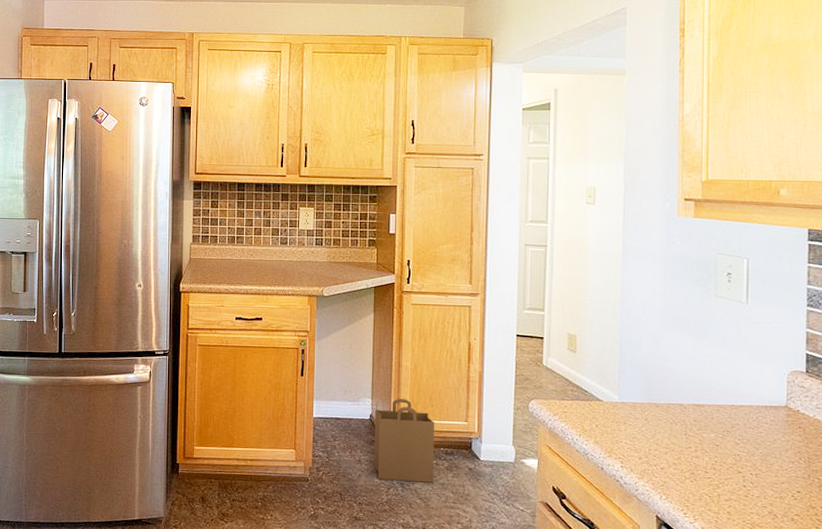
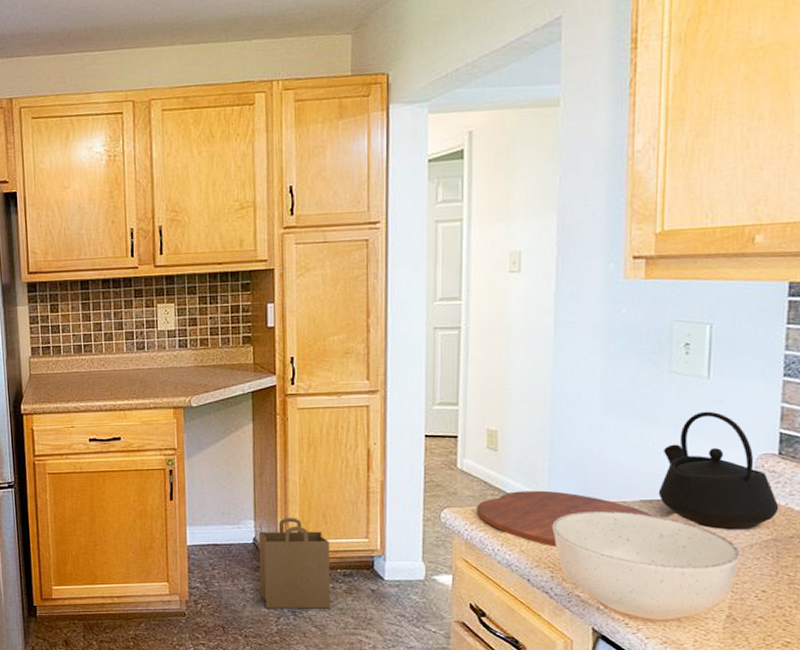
cutting board: none [558,389,705,440] -> present [476,490,653,547]
bowl: none [622,410,779,515] -> present [552,510,741,622]
kettle: none [709,331,808,435] -> present [658,411,779,529]

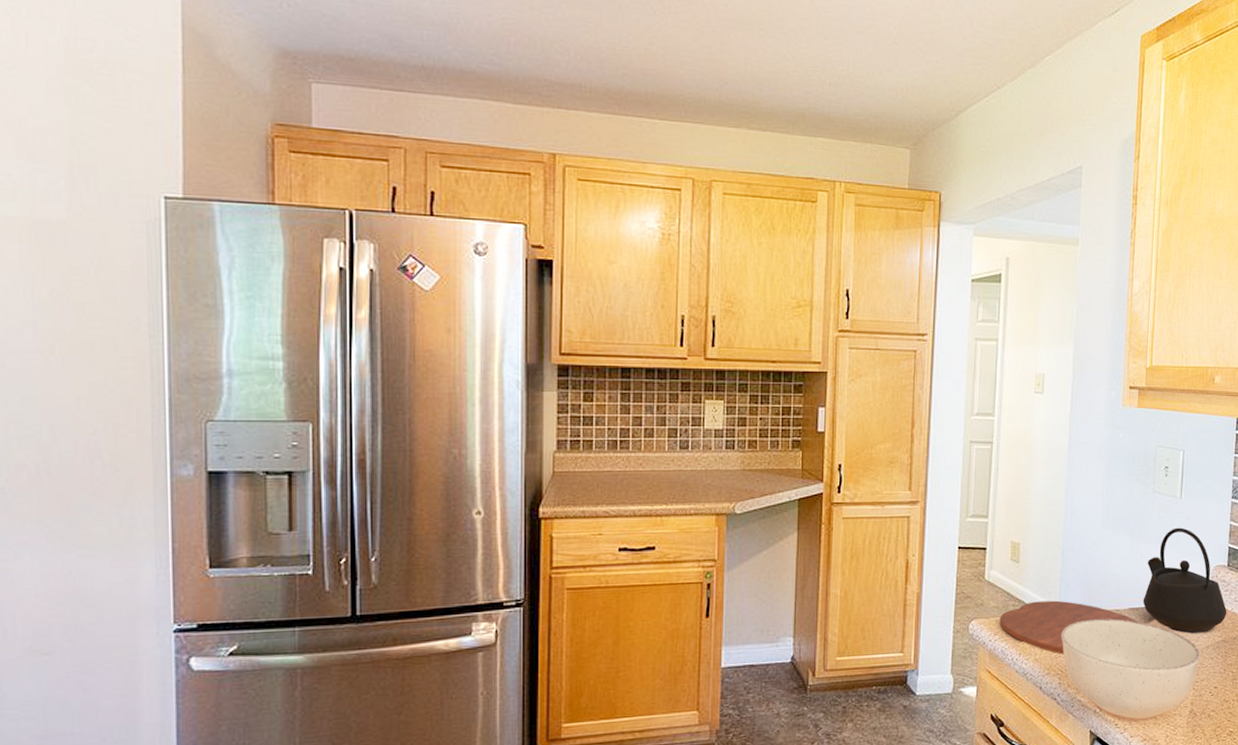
shopping bag: present [258,518,331,609] -> none [795,633,867,733]

